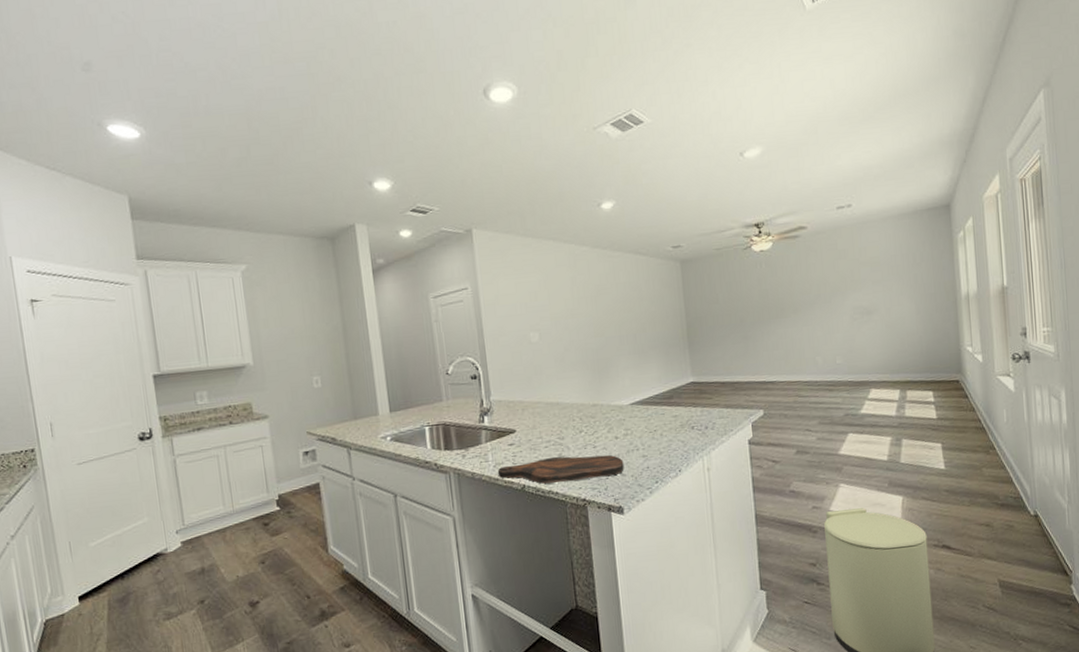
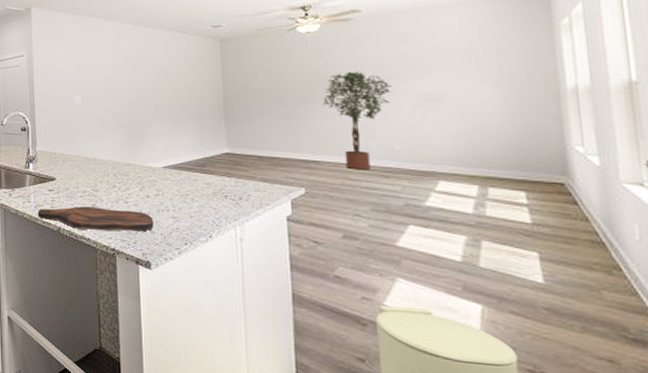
potted tree: none [776,288,833,387] -> present [323,71,392,170]

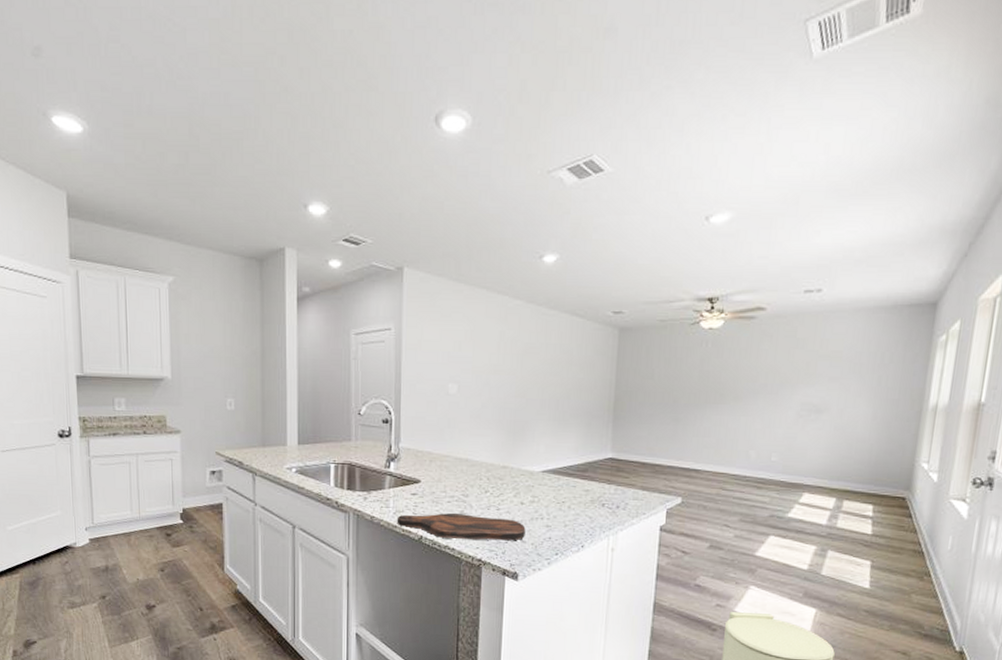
potted tree: present [323,71,392,170] -> none [712,375,780,481]

